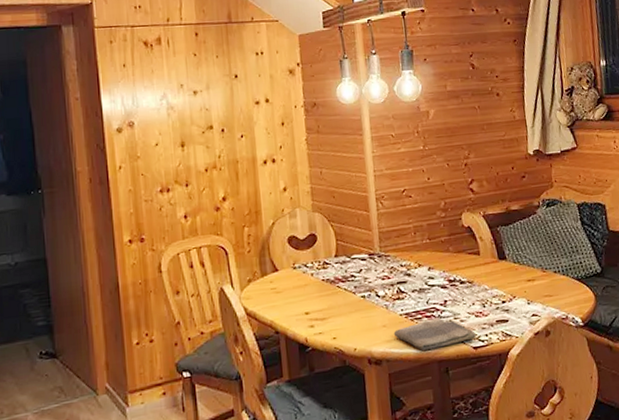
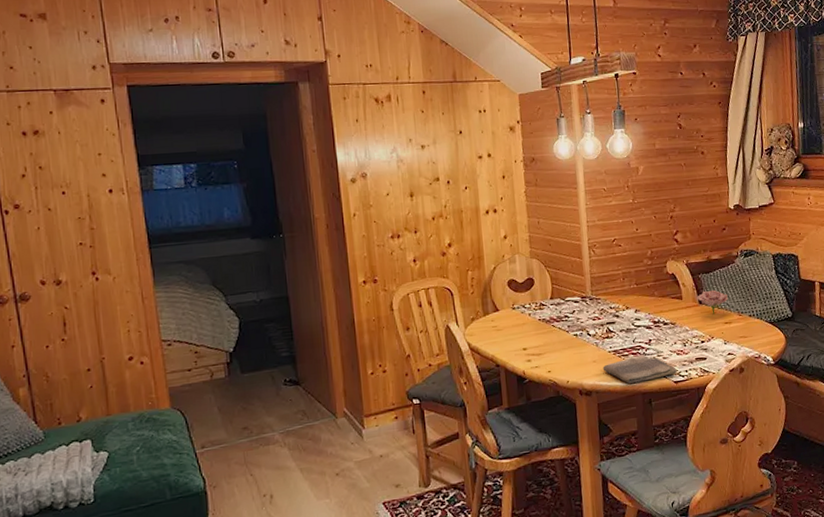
flower: none [497,244,531,271] -> present [698,290,729,315]

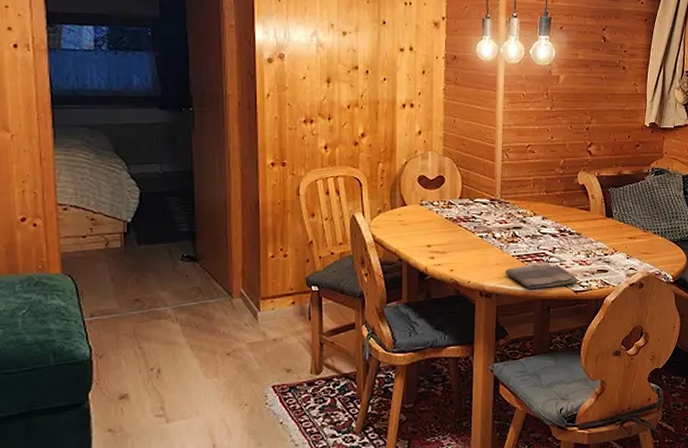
flower: present [698,290,729,315] -> none [606,204,635,229]

